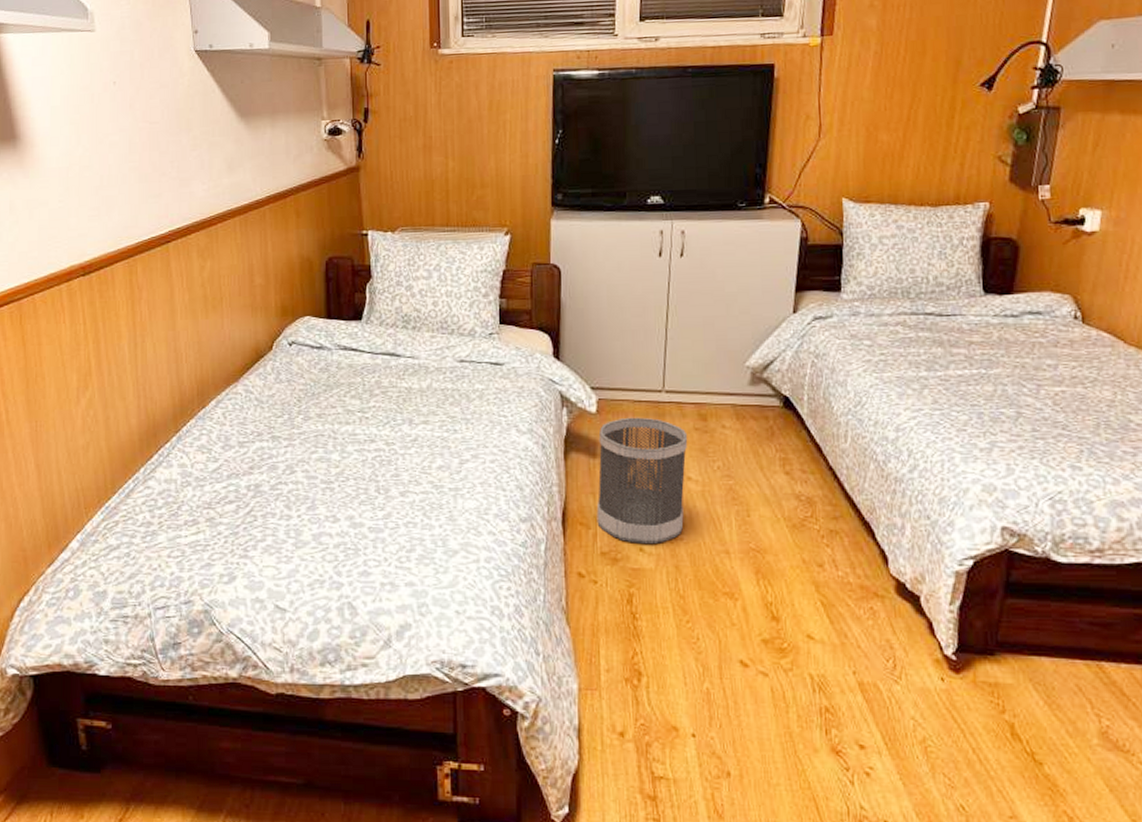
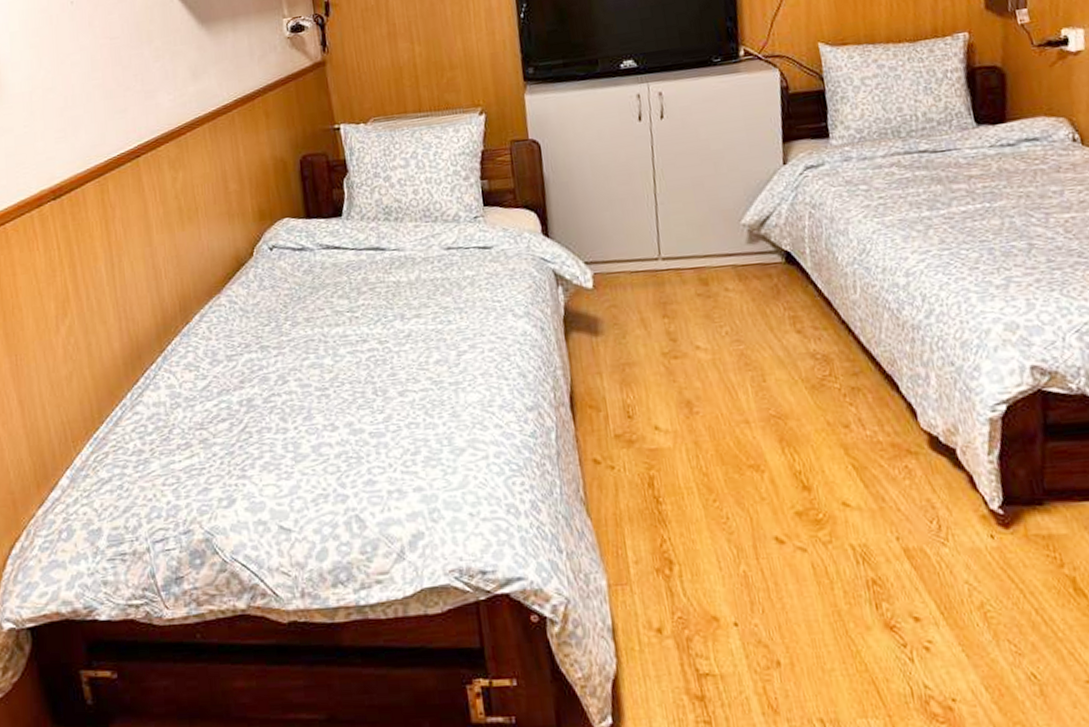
wastebasket: present [596,417,688,543] -> none [598,288,698,422]

